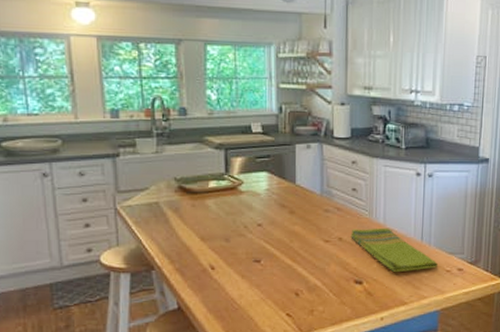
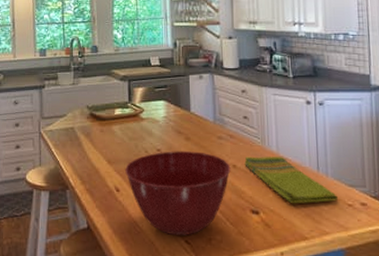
mixing bowl: none [221,225,336,310] -> present [125,151,231,236]

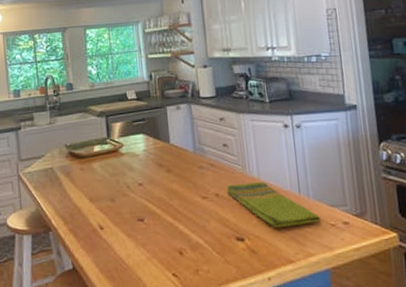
mixing bowl: present [125,151,231,236] -> none [108,183,214,270]

